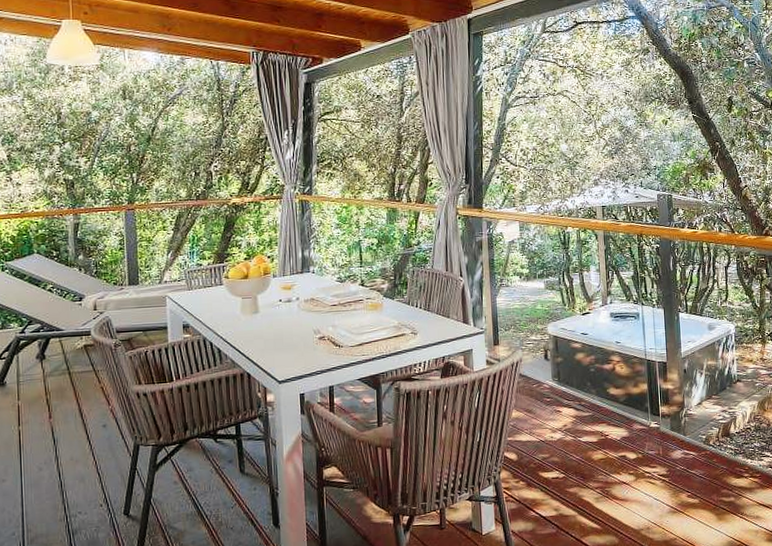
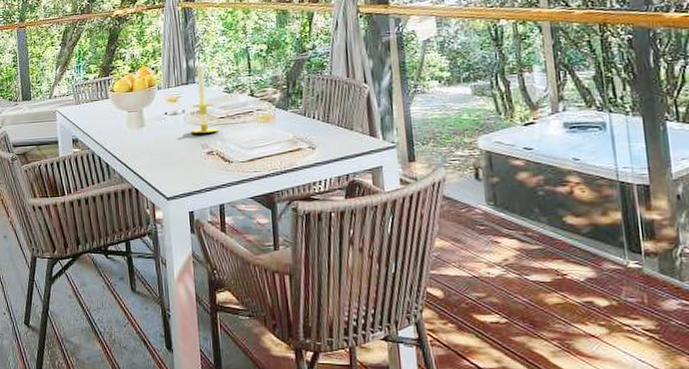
candle: none [304,251,330,320] -> present [190,60,218,133]

